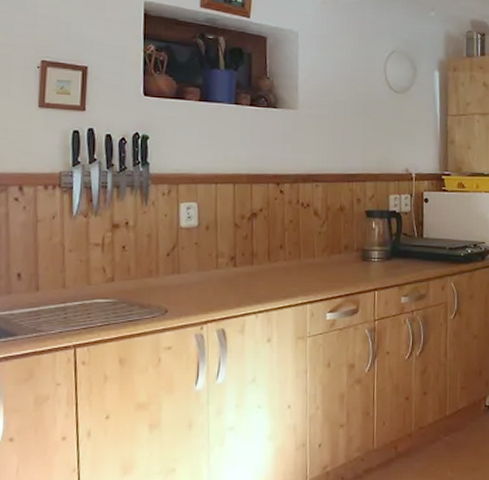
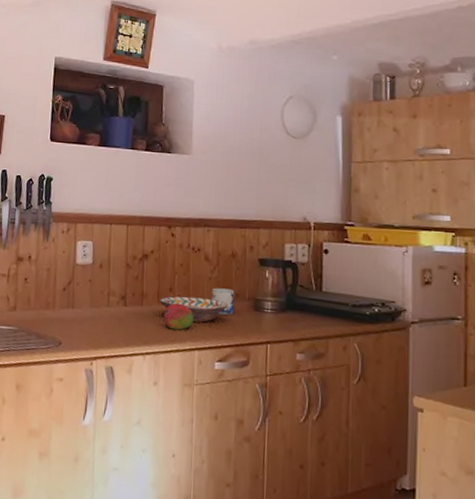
decorative bowl: none [269,252,338,276] -> present [158,296,229,323]
fruit: none [275,259,305,286] -> present [163,303,194,330]
mug: none [322,241,345,267] -> present [212,288,235,315]

